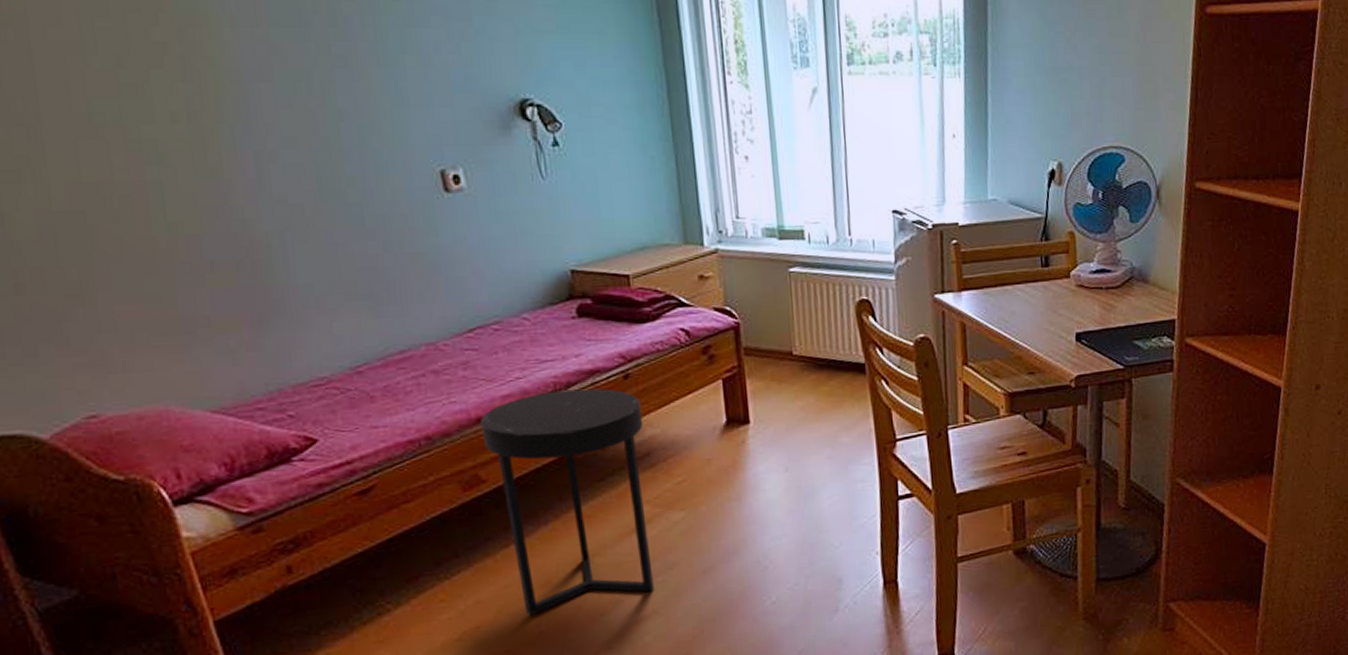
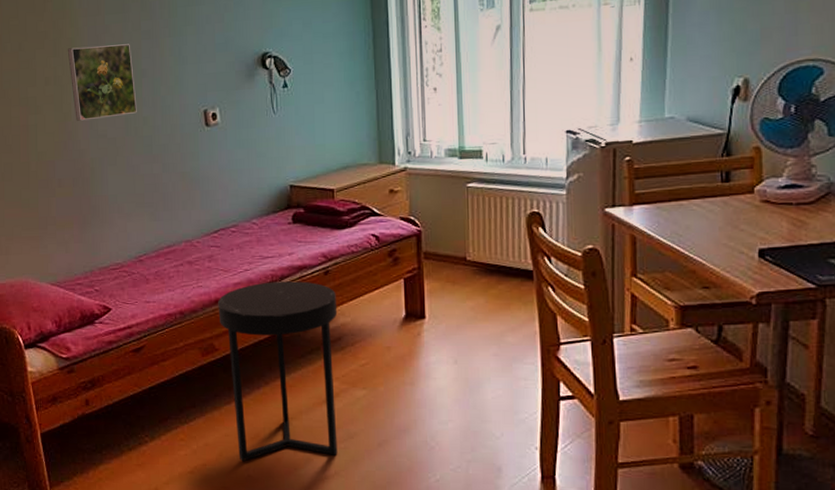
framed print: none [206,70,336,178] -> present [67,44,137,121]

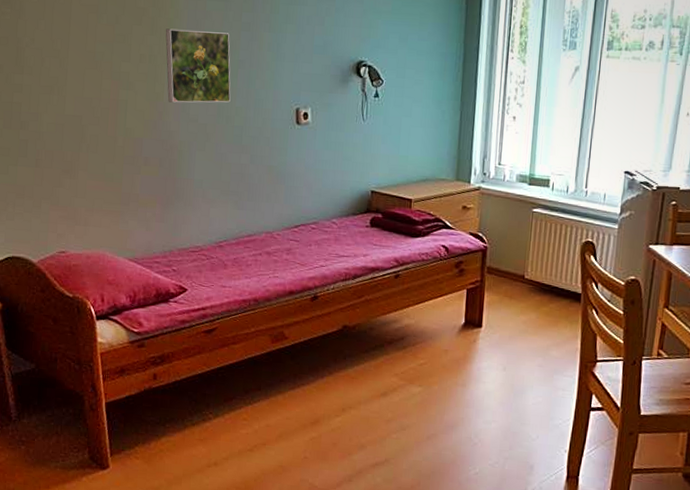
side table: present [218,281,338,462] -> none [291,279,404,445]

